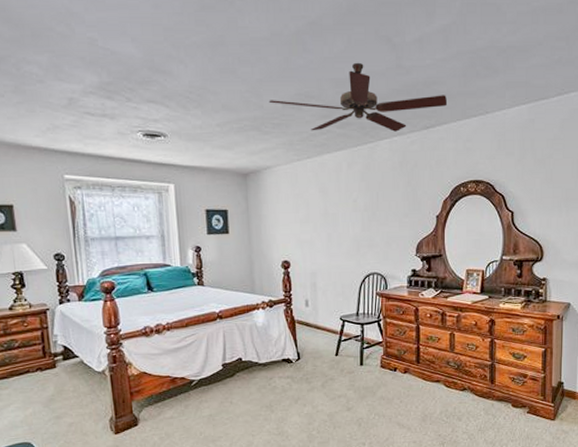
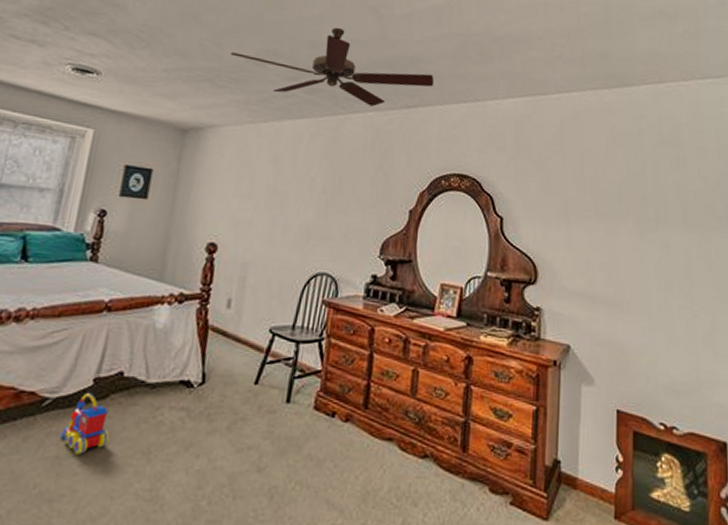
toy train: none [209,373,243,412] -> present [61,392,111,455]

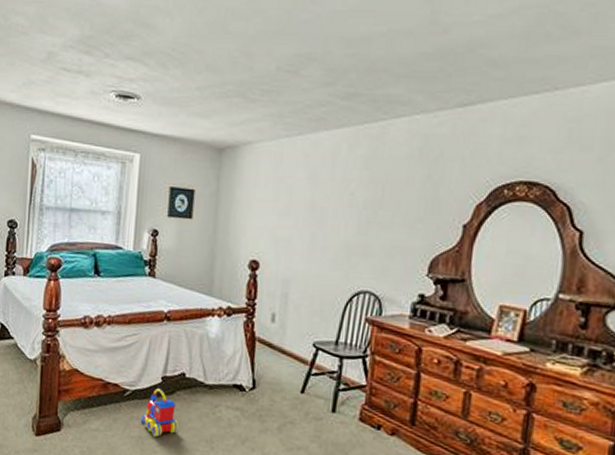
ceiling fan: present [230,27,435,107] -> none [260,17,498,108]

